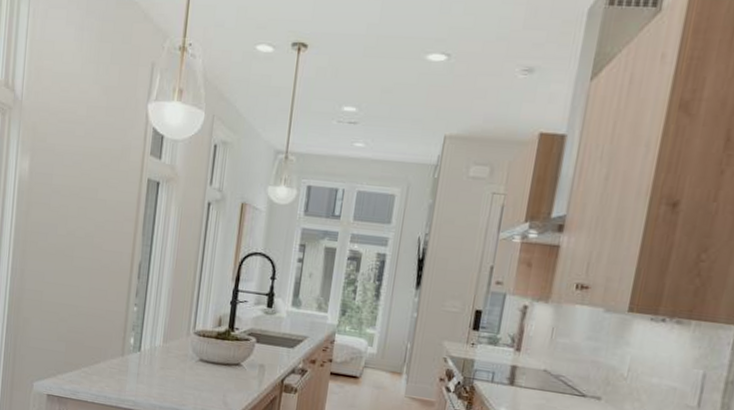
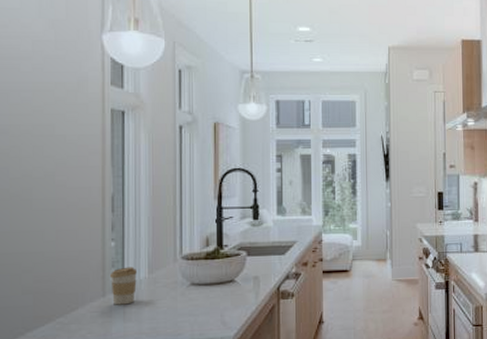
coffee cup: none [129,332,153,368] -> present [109,266,137,305]

